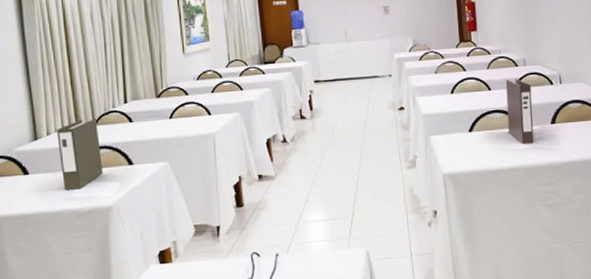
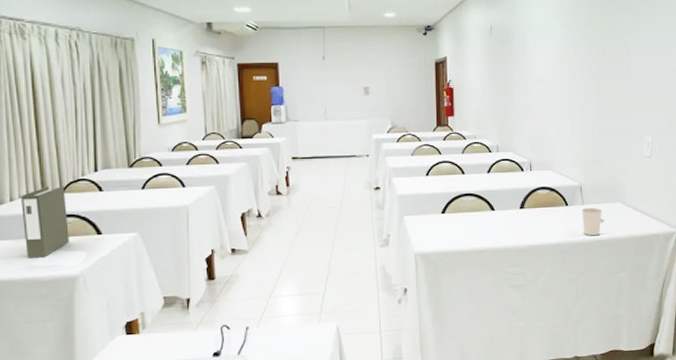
binder: present [505,79,534,144] -> none [478,164,503,227]

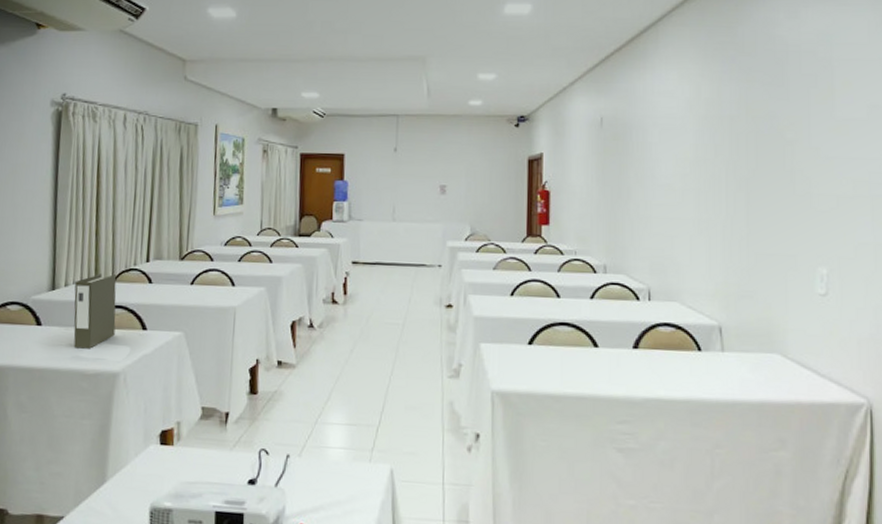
cup: present [582,207,604,236] -> none [722,356,755,396]

